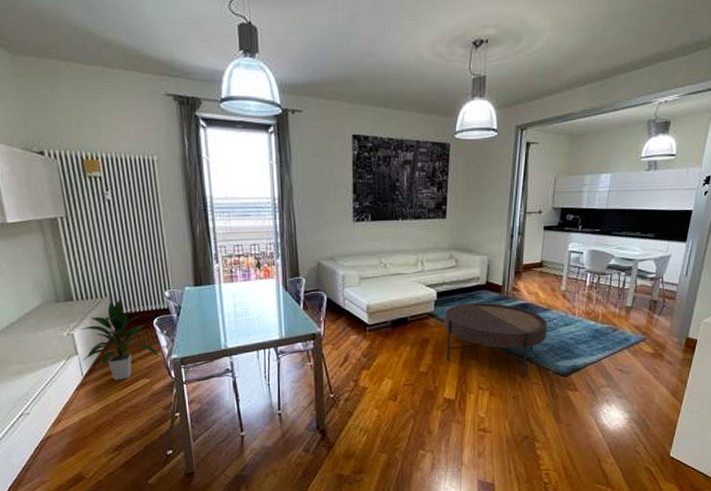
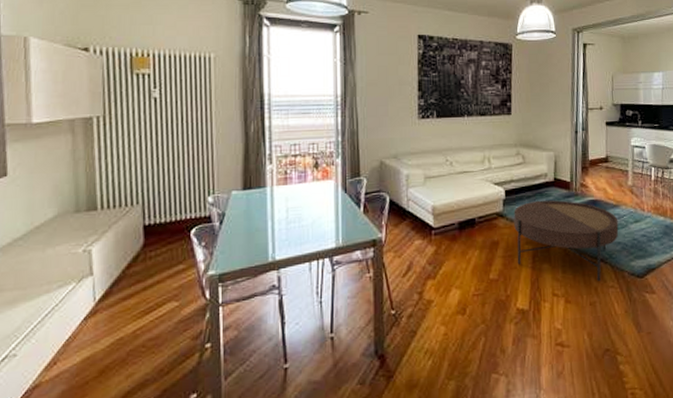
indoor plant: present [79,298,159,381] -> none [98,206,193,306]

